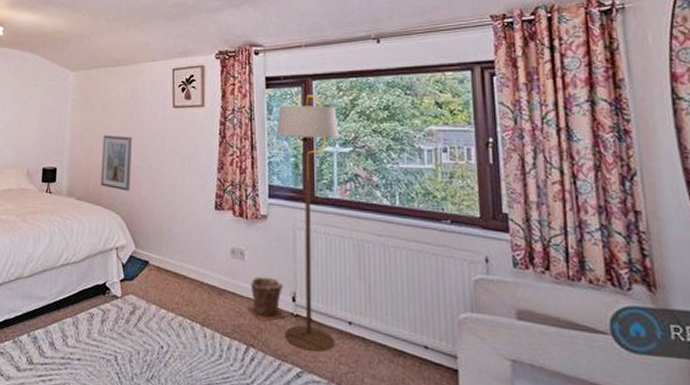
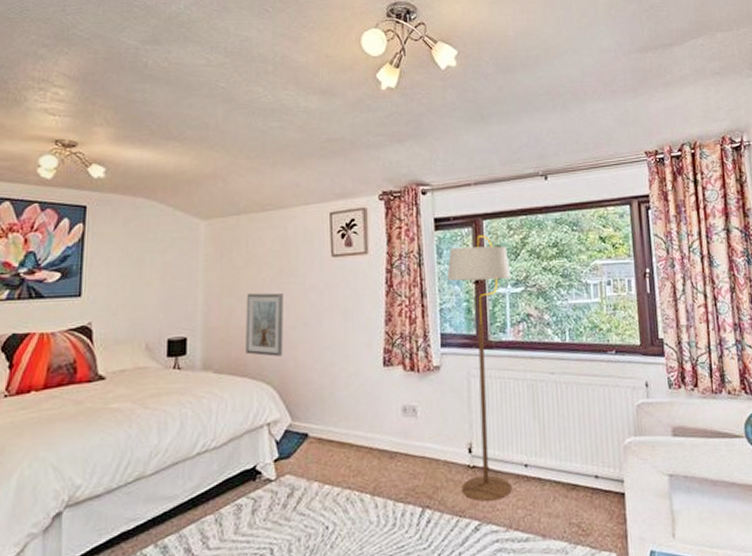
plant pot: present [247,276,287,322] -> none [422,431,464,479]

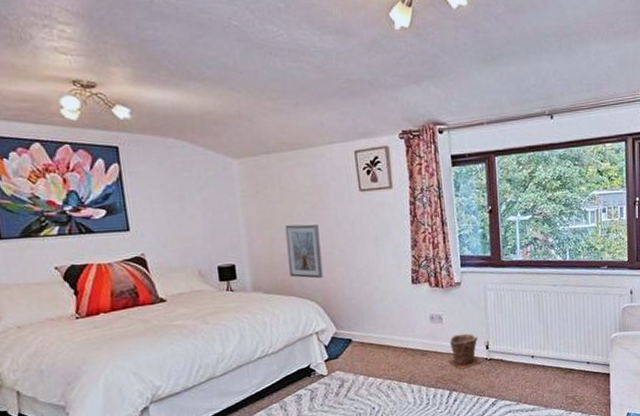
plant pot: none [422,431,464,479] -> present [448,333,482,370]
floor lamp: present [447,235,512,502] -> none [464,170,521,385]

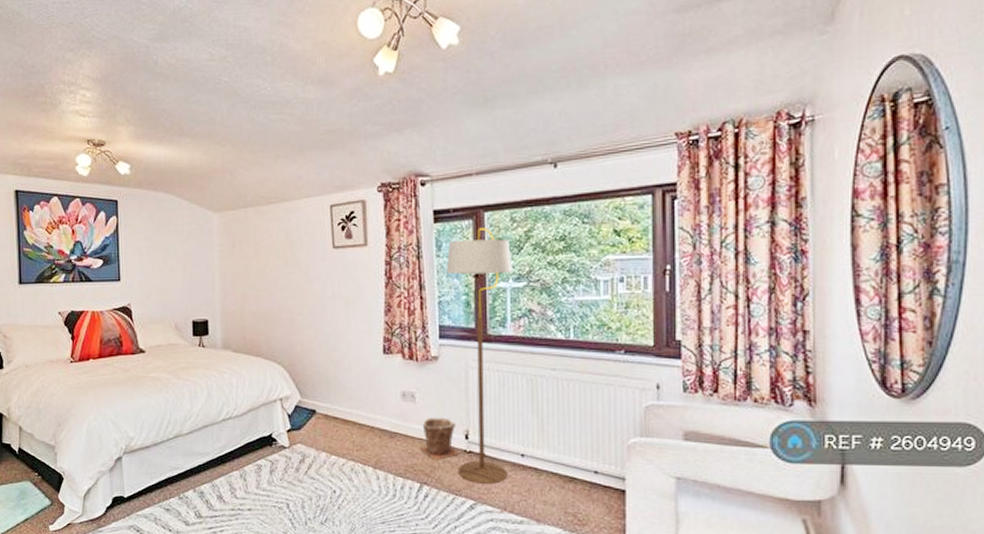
picture frame: present [285,224,323,279] -> none [257,281,291,340]
floor lamp: none [464,170,521,385] -> present [446,227,513,485]

